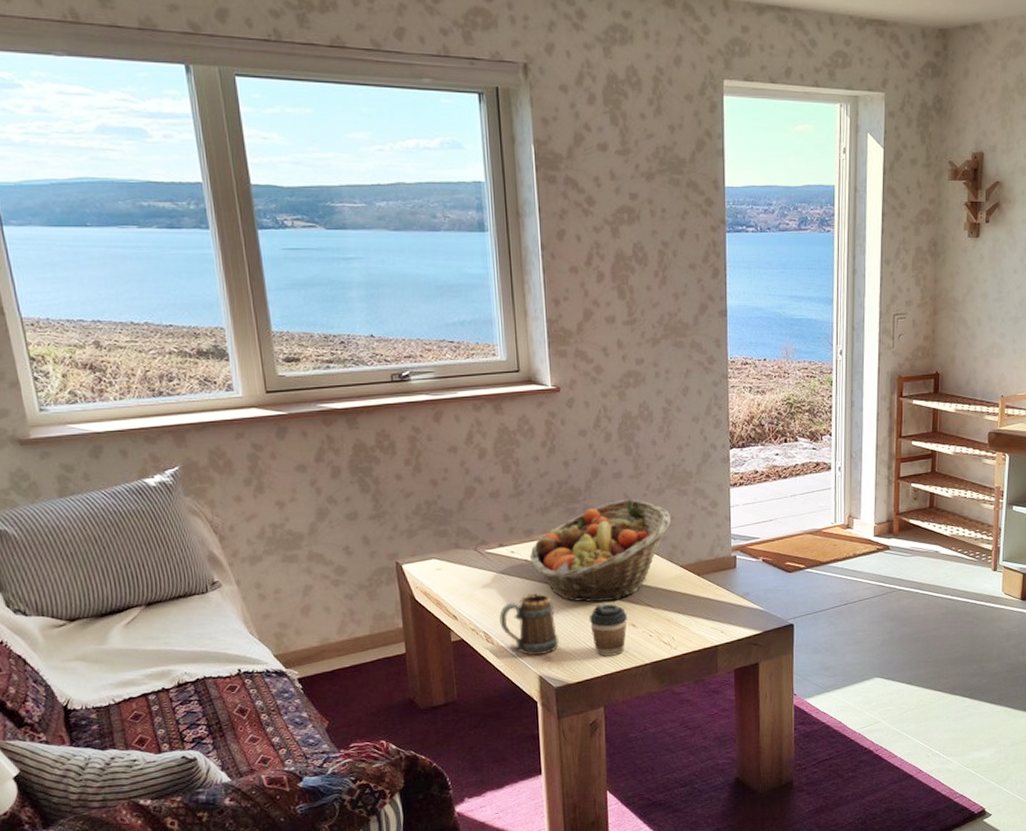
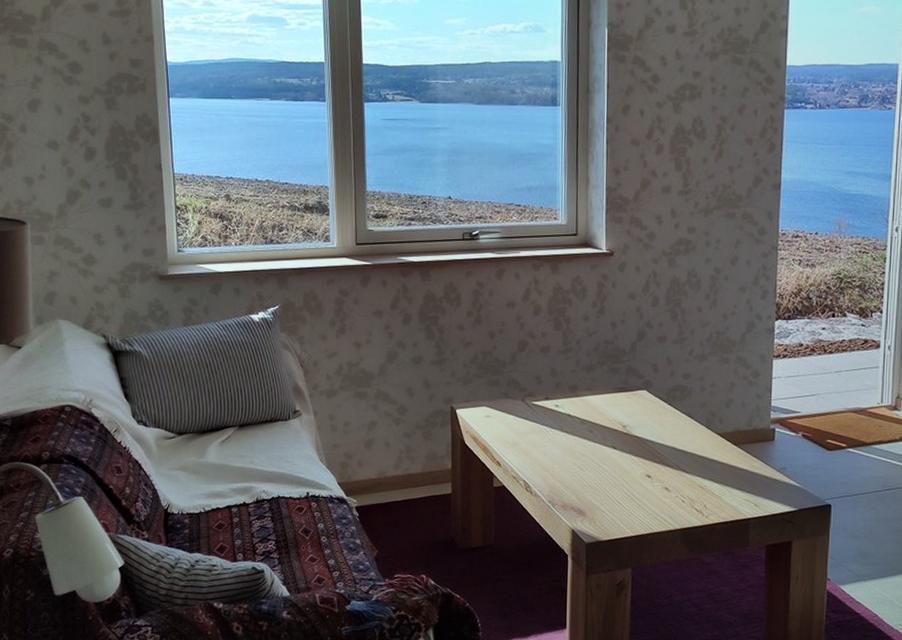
mug: present [499,593,559,656] -> none [539,447,593,510]
fruit basket: present [529,499,672,602] -> none [572,363,712,463]
coffee cup: present [589,604,627,657] -> none [624,465,661,518]

